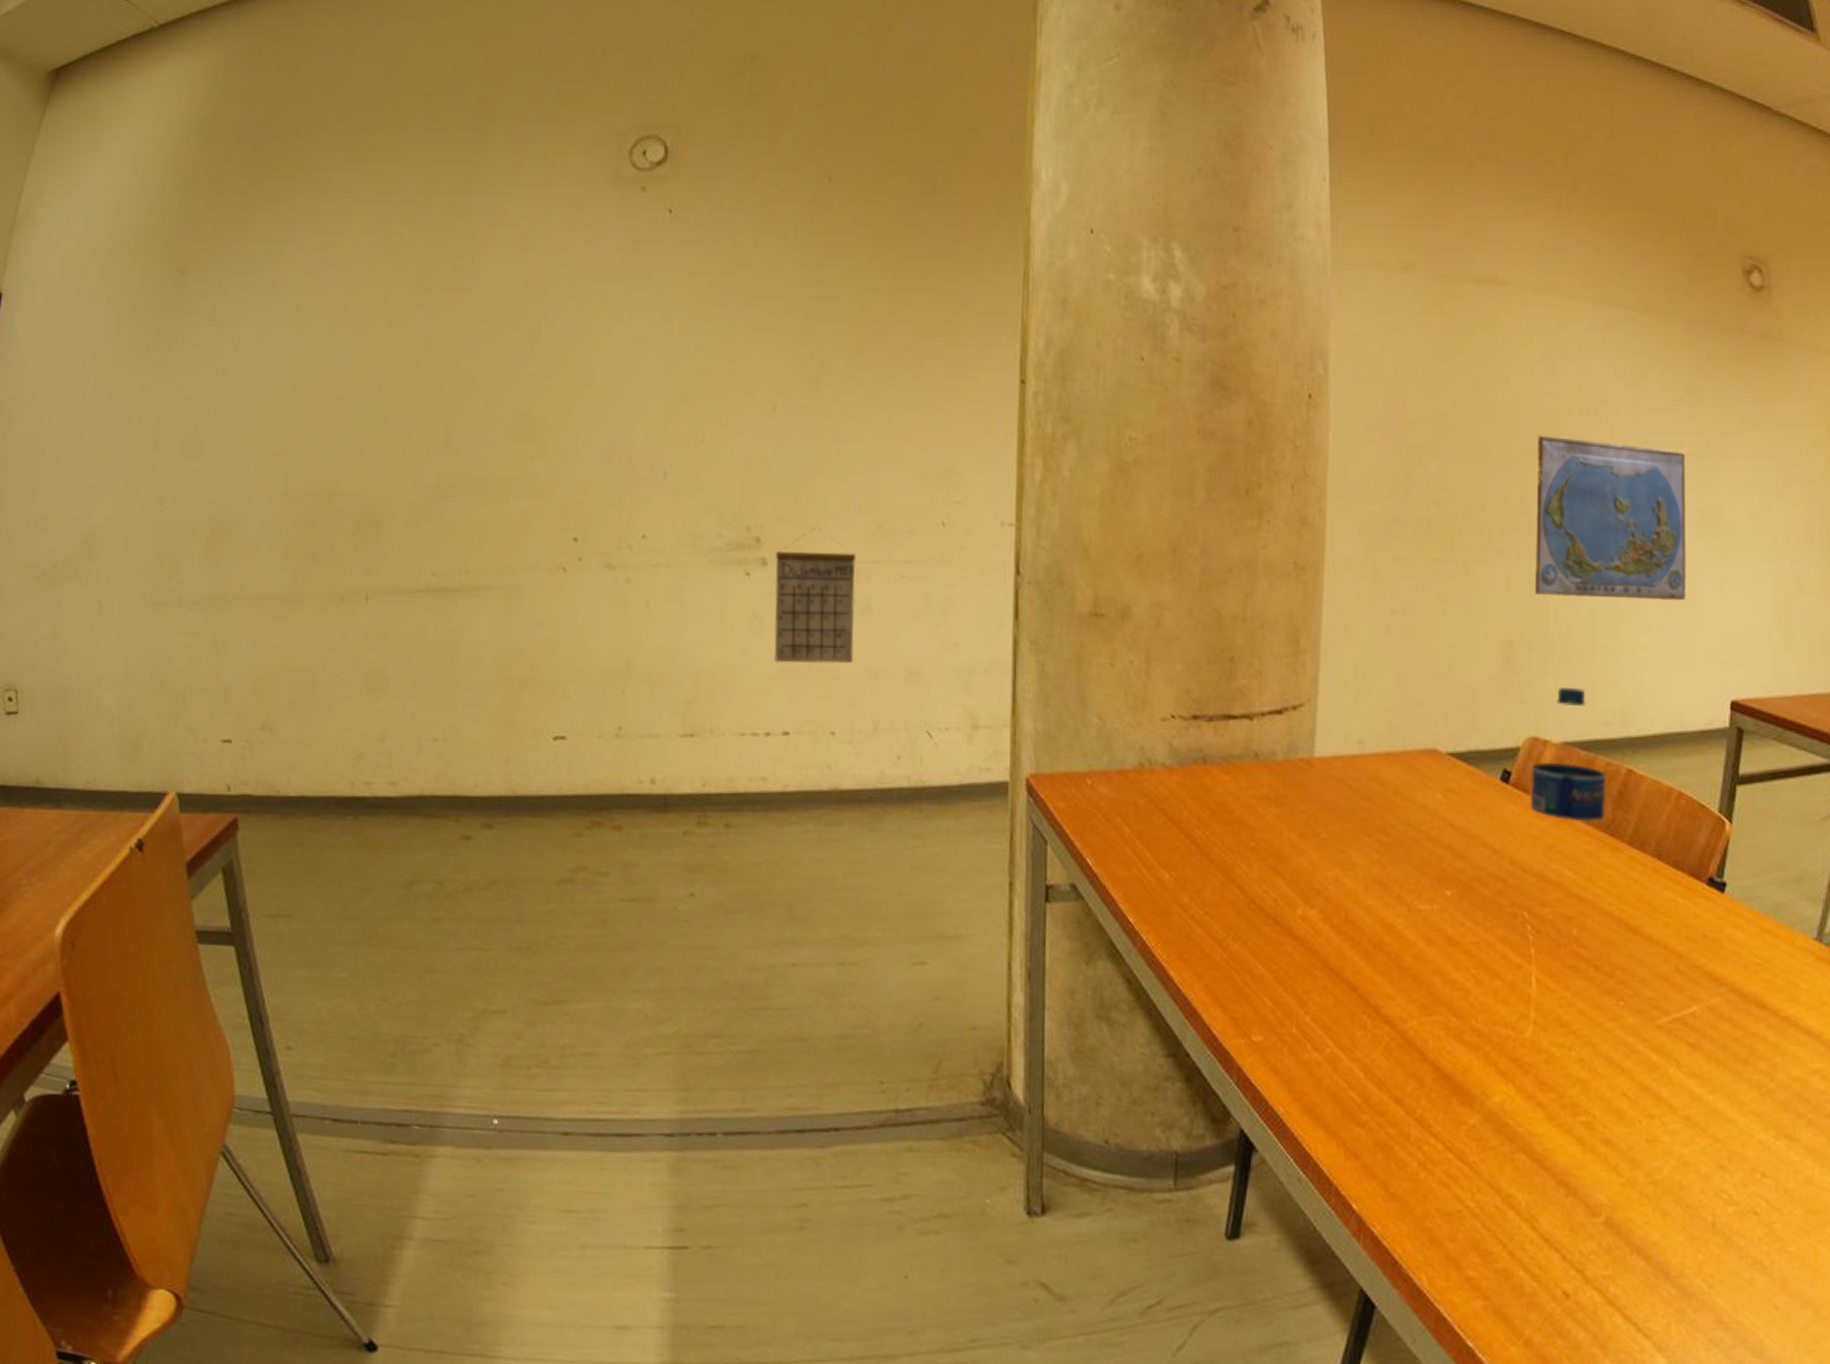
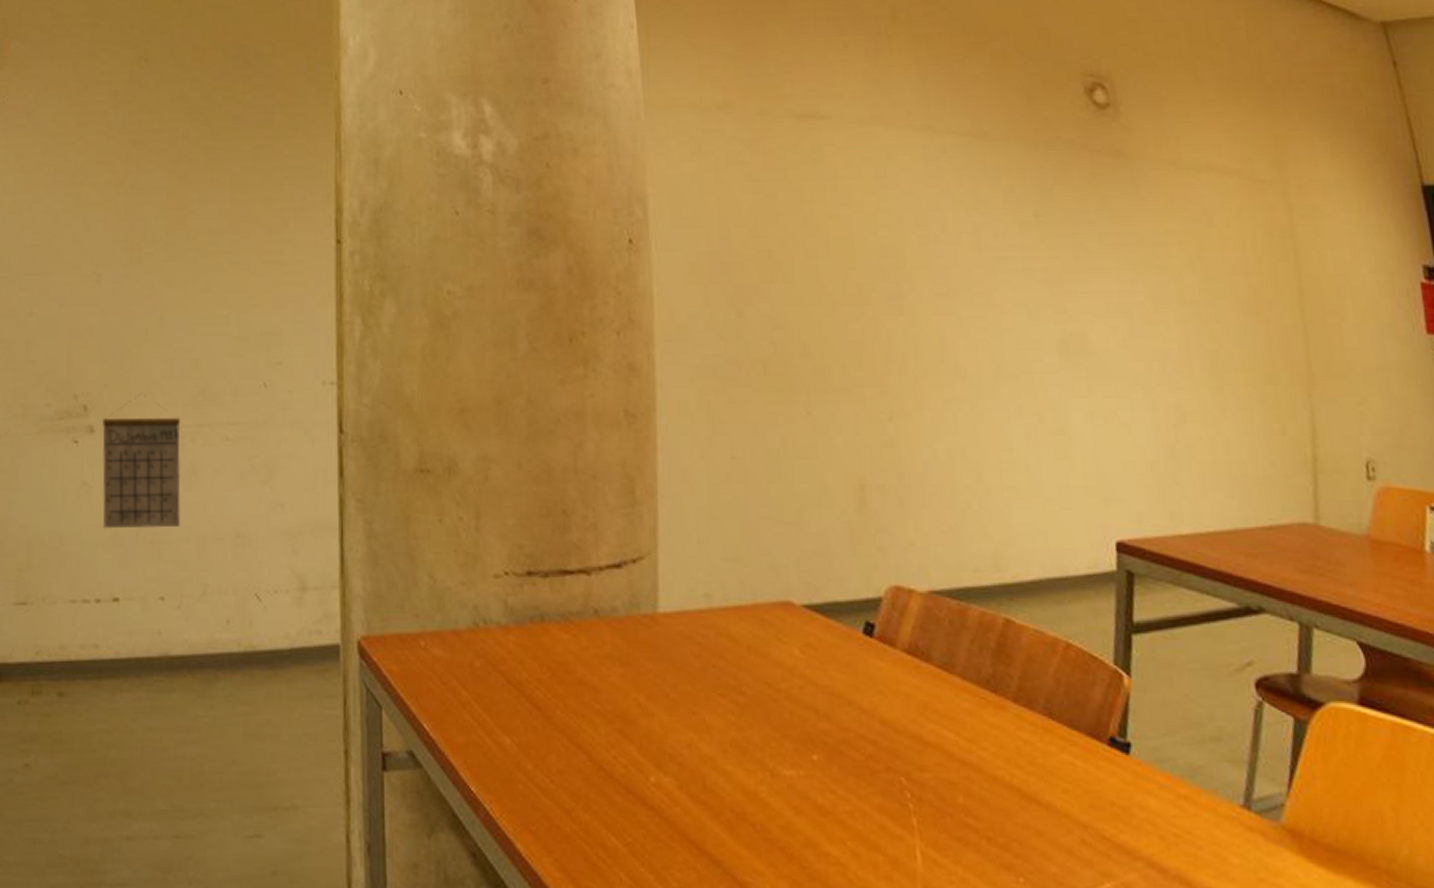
water bottle: present [1530,688,1607,823] -> none [896,532,984,678]
world map: present [1535,435,1687,601] -> none [875,269,1054,436]

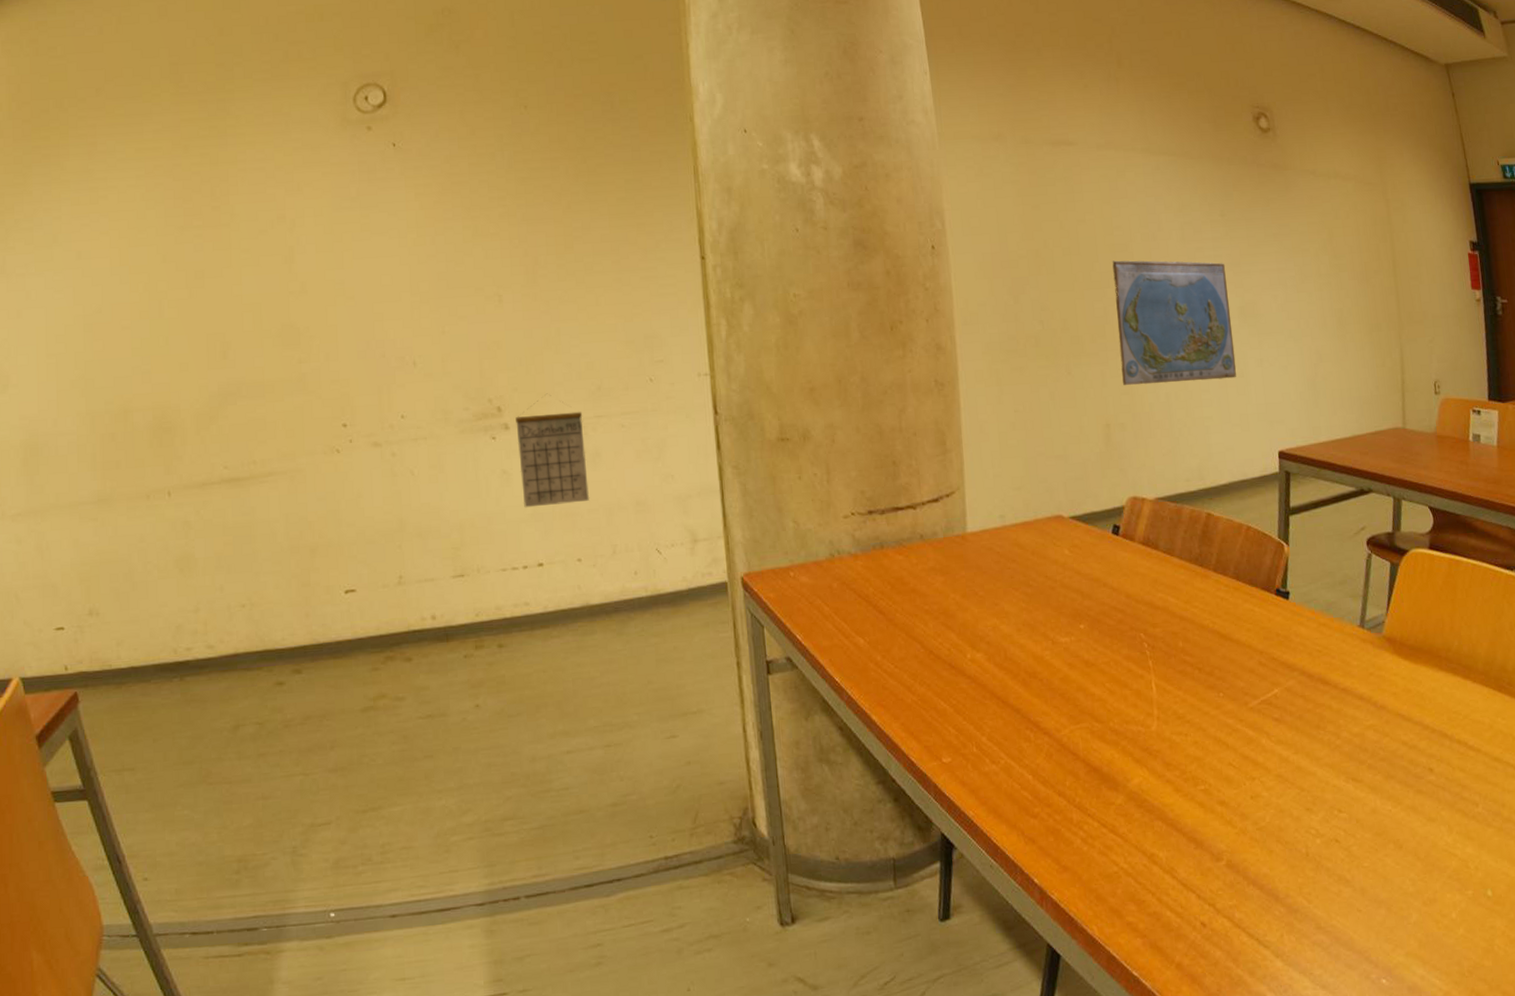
world map: none [875,269,1054,436] -> present [1112,260,1237,385]

